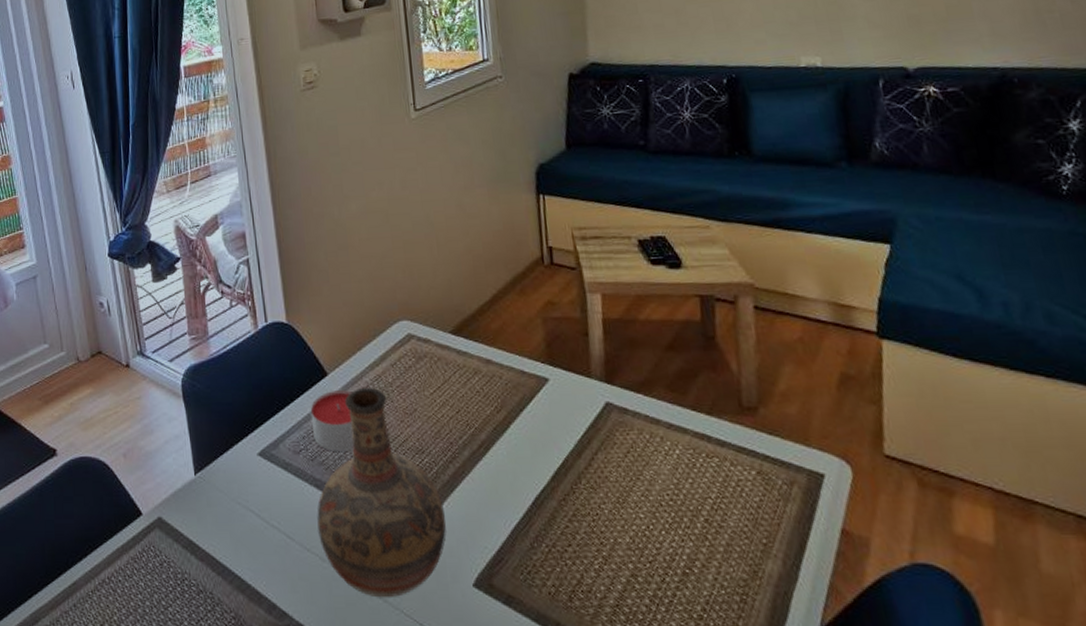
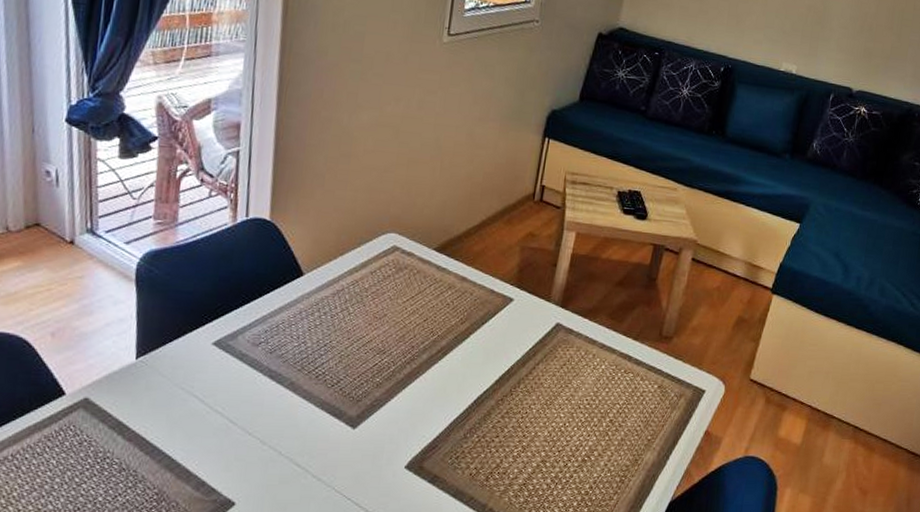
candle: present [310,390,354,451] -> none [276,290,326,347]
vase: present [317,387,447,598] -> none [263,290,393,477]

